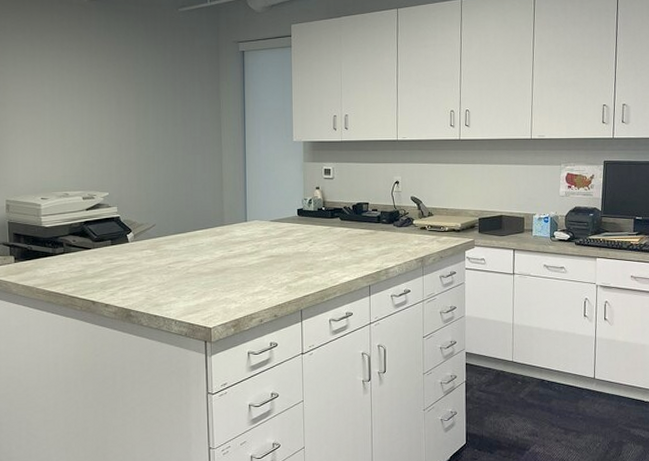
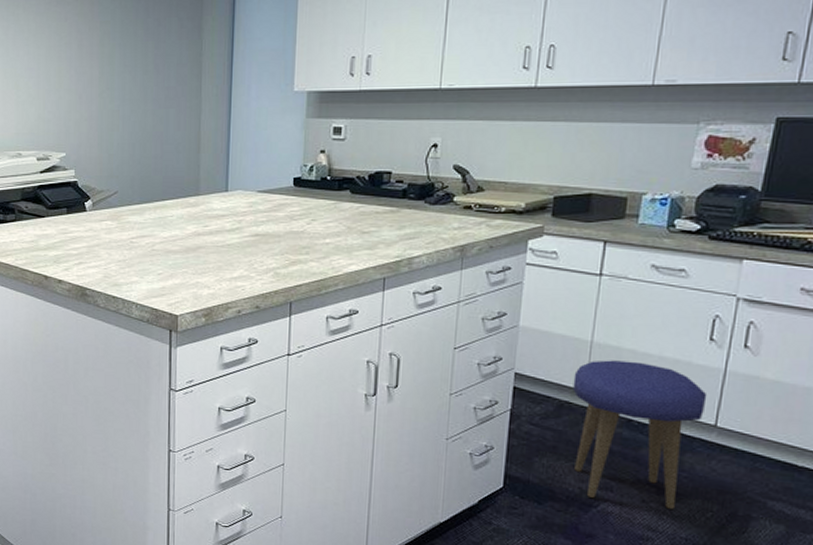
stool: none [504,336,587,444] -> present [572,360,707,509]

